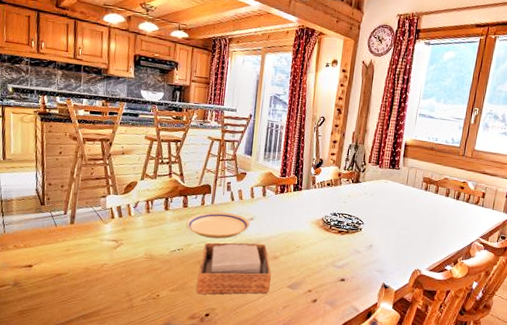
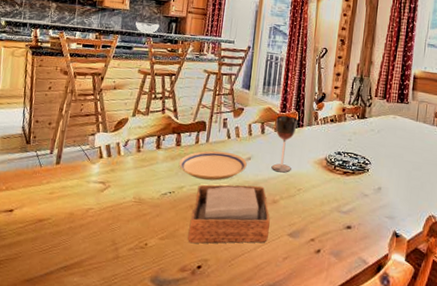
wineglass: none [272,179,297,232] -> present [271,115,298,173]

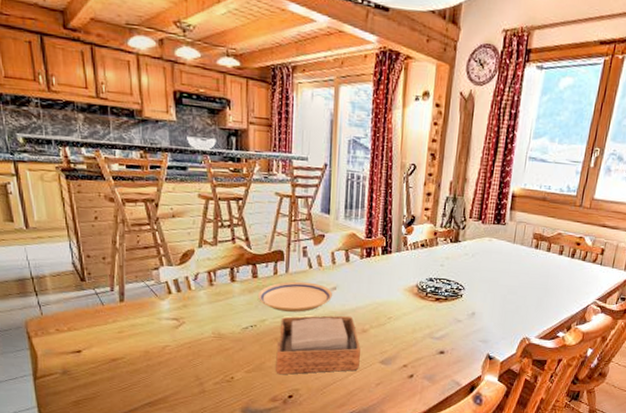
wineglass: present [271,115,298,173] -> none [359,241,385,302]

